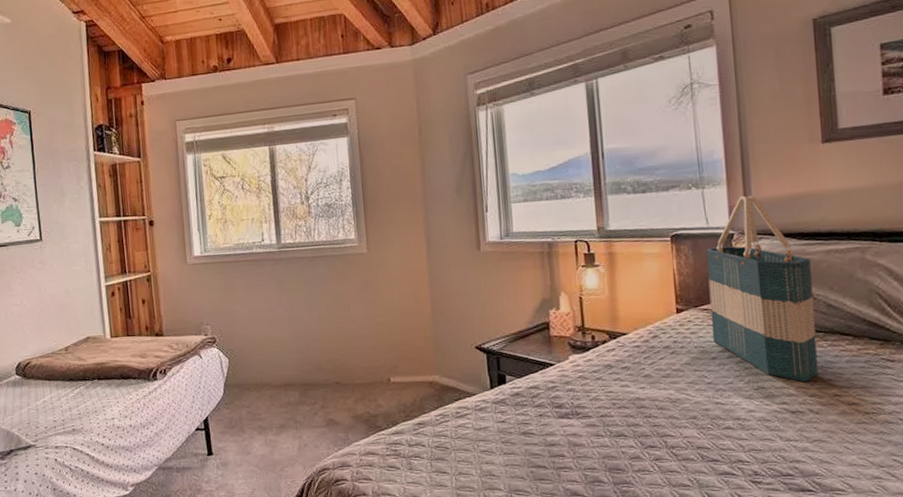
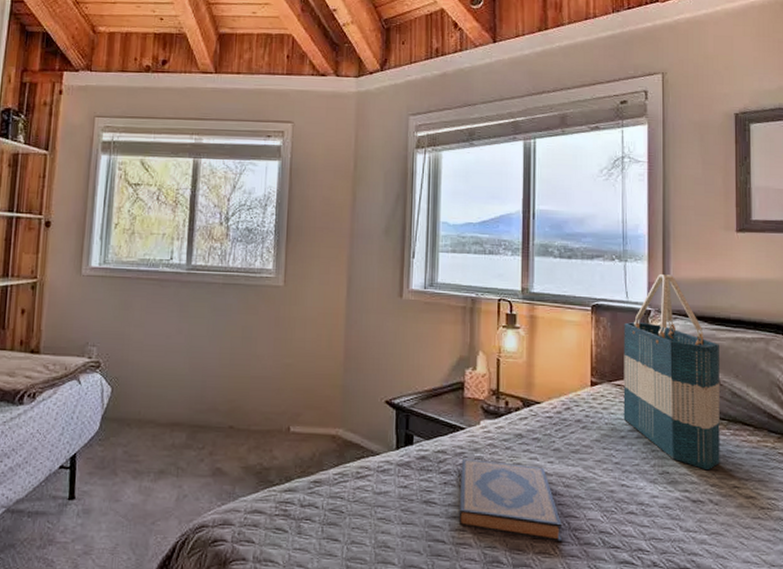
hardback book: none [554,391,661,460] -> present [458,458,563,543]

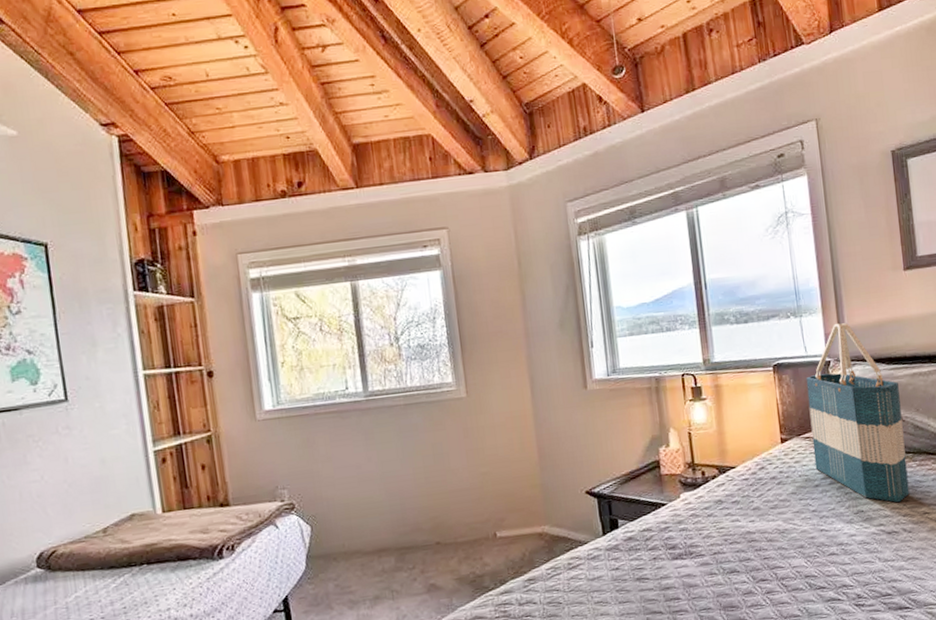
hardback book: present [458,458,563,543] -> none [667,527,772,595]

